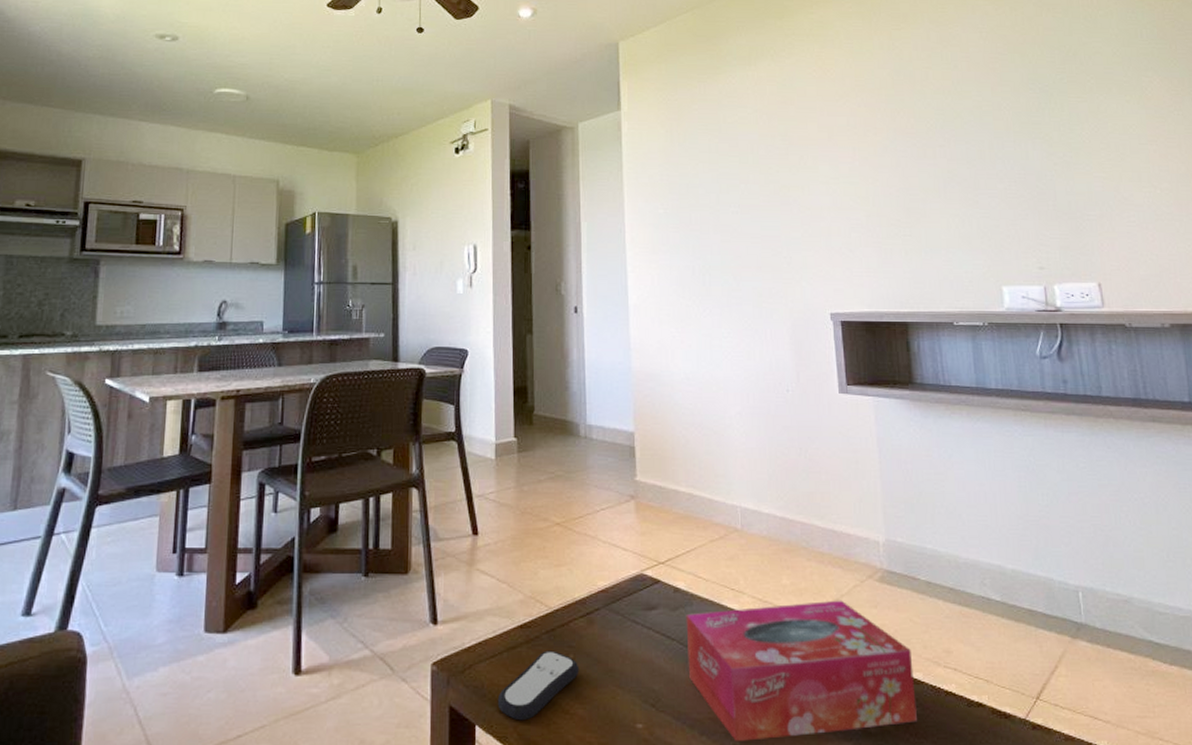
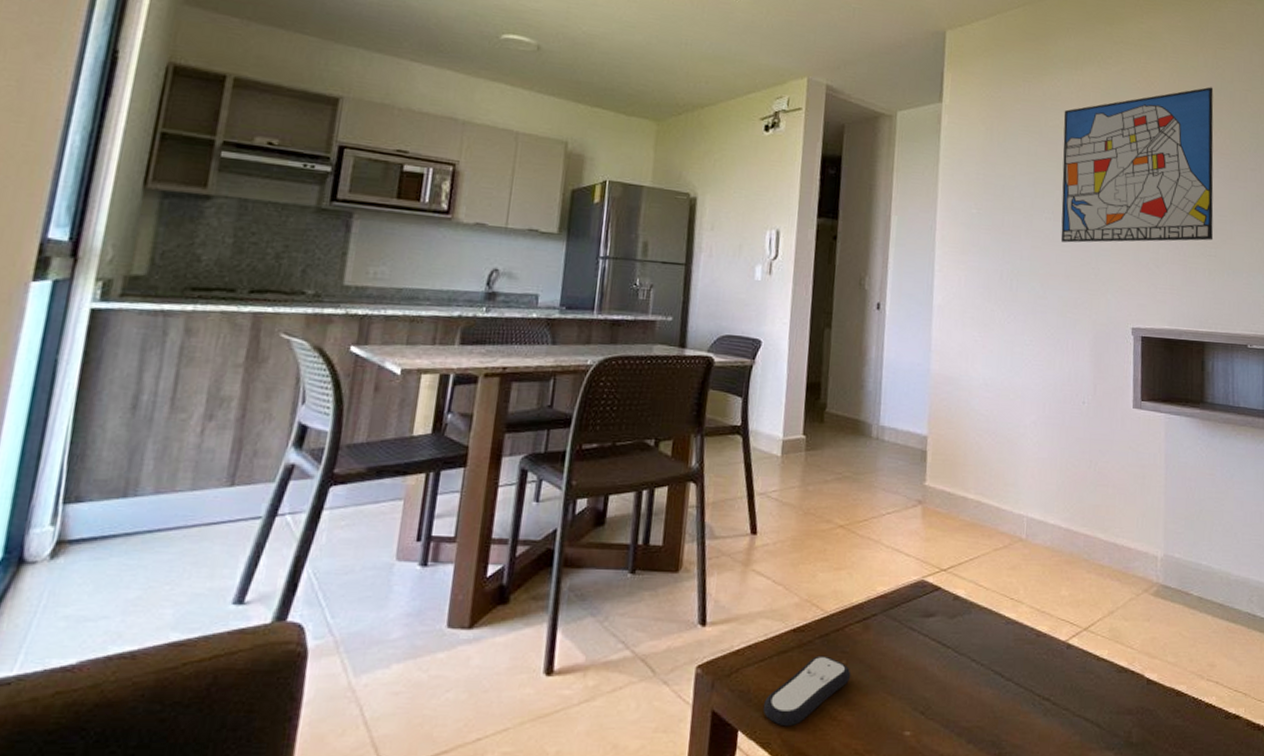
tissue box: present [686,600,917,742] -> none [961,612,1178,751]
wall art: none [741,68,907,234] -> present [1060,87,1214,243]

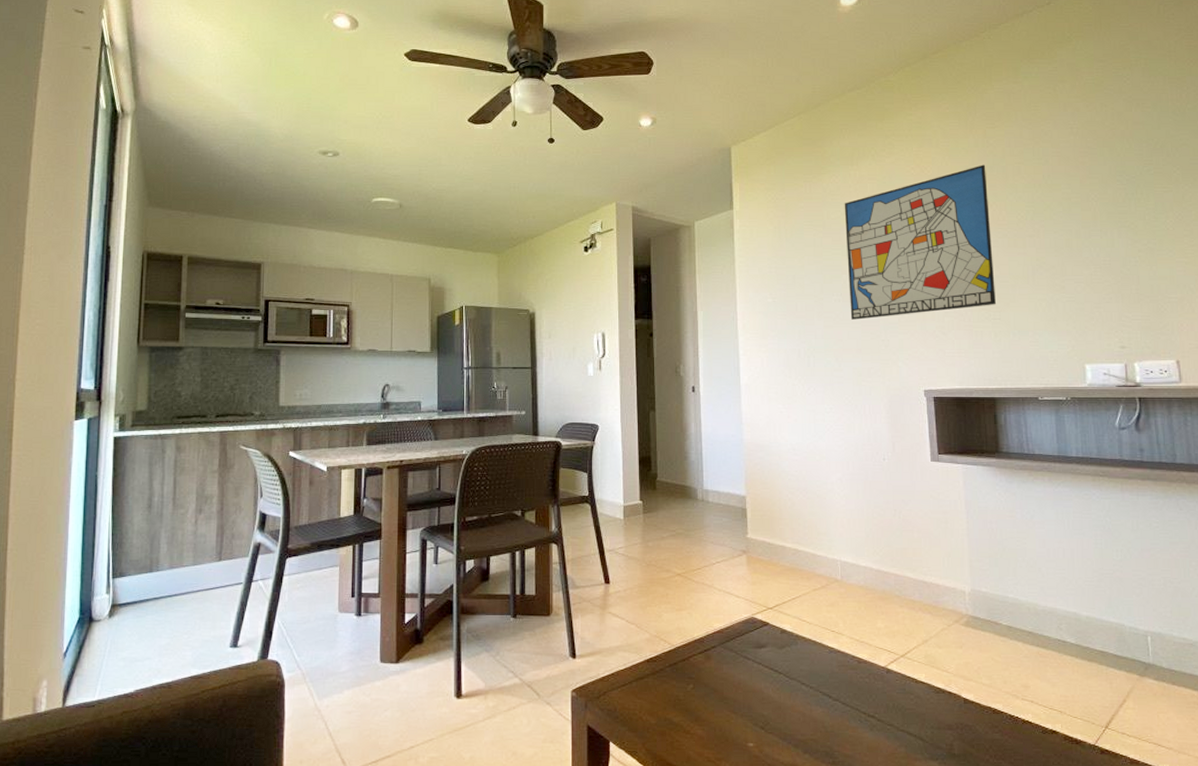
remote control: present [762,656,851,727] -> none [628,681,699,739]

